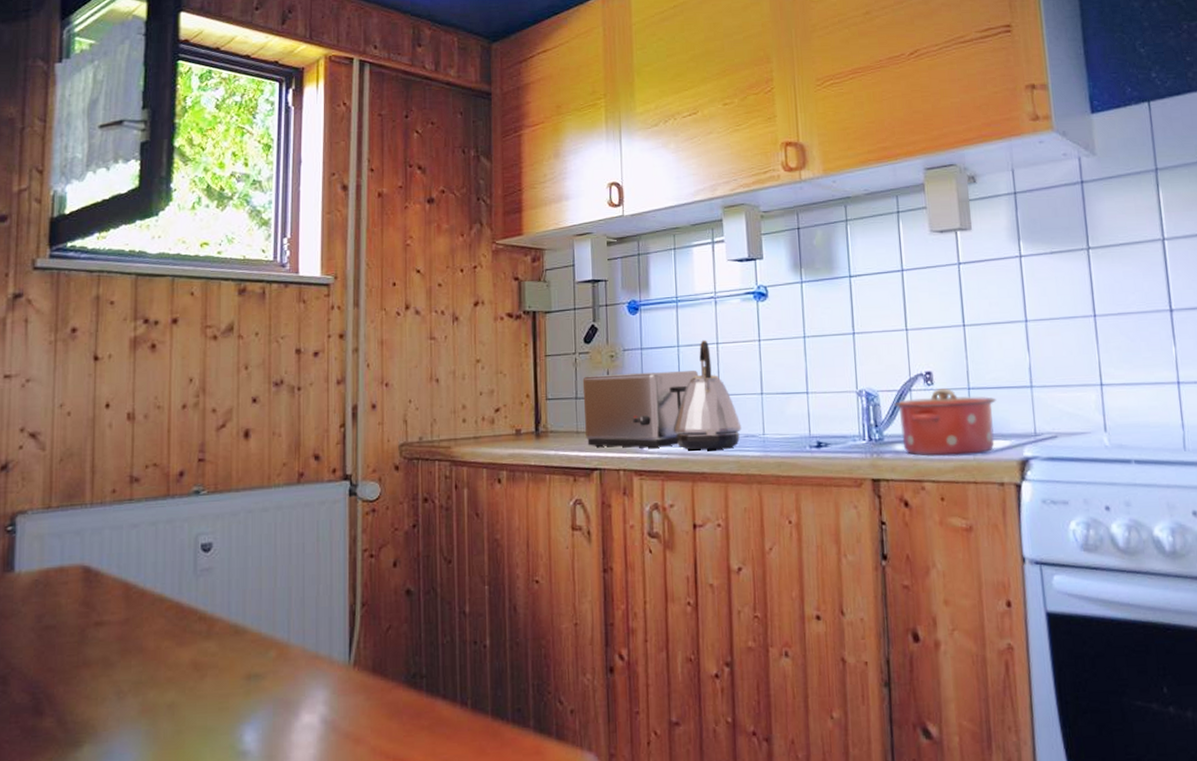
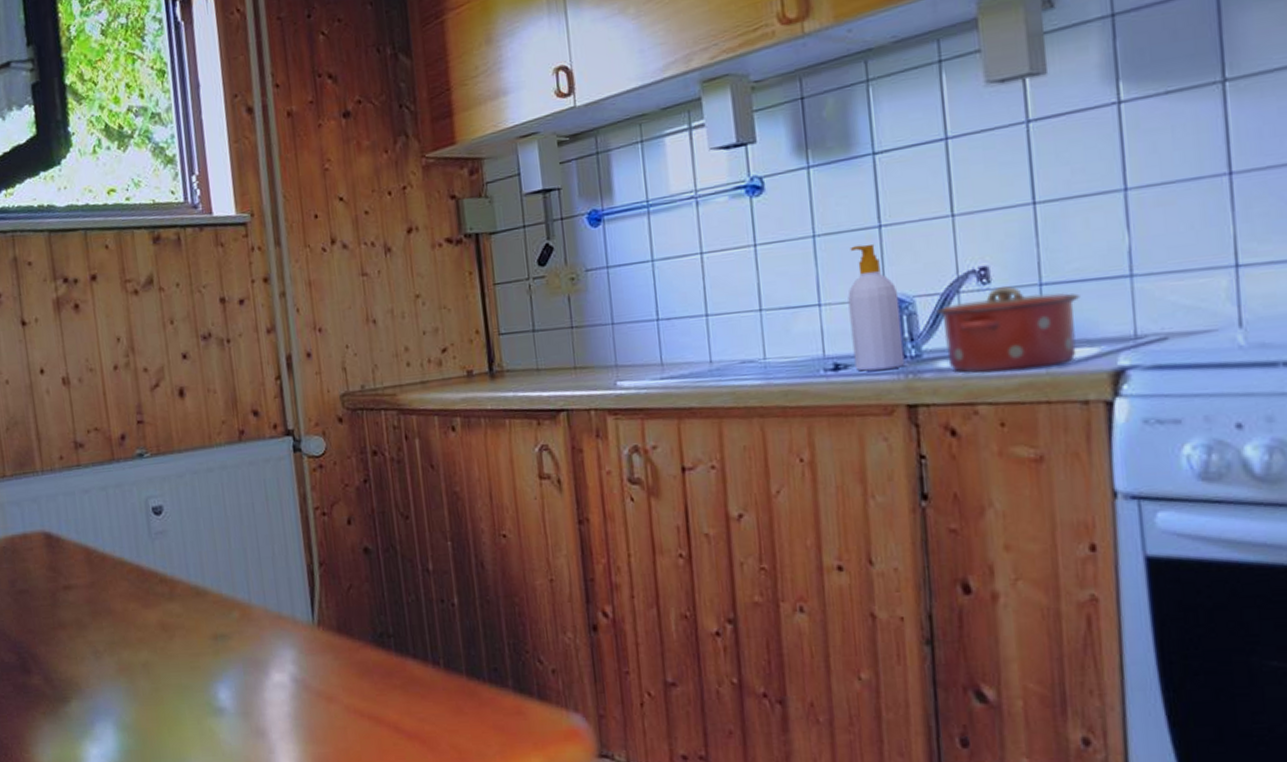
toaster: present [582,370,699,449] -> none [539,288,680,385]
kettle: present [673,340,742,451] -> none [651,250,737,383]
soap bottle: none [829,347,871,450] -> present [847,244,905,372]

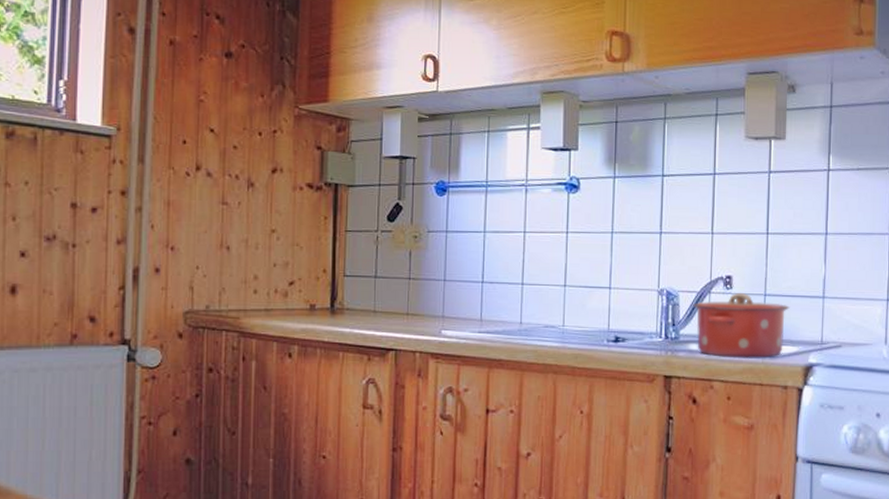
soap bottle: present [847,244,905,372] -> none [630,245,668,345]

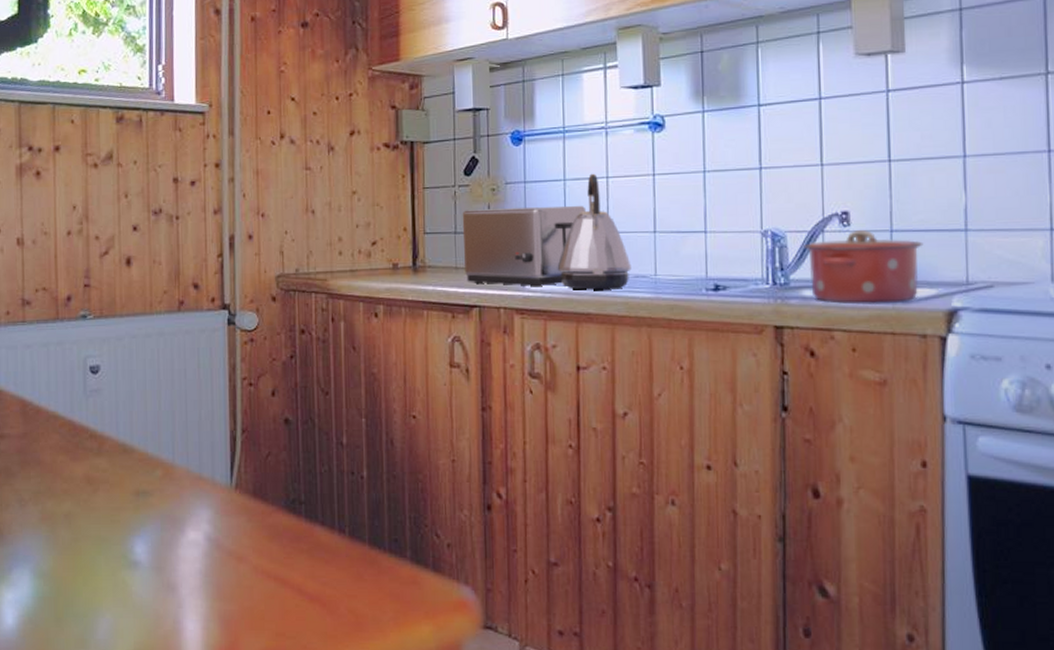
toaster: none [382,255,504,333] -> present [462,205,587,287]
kettle: none [473,227,542,338] -> present [557,173,632,290]

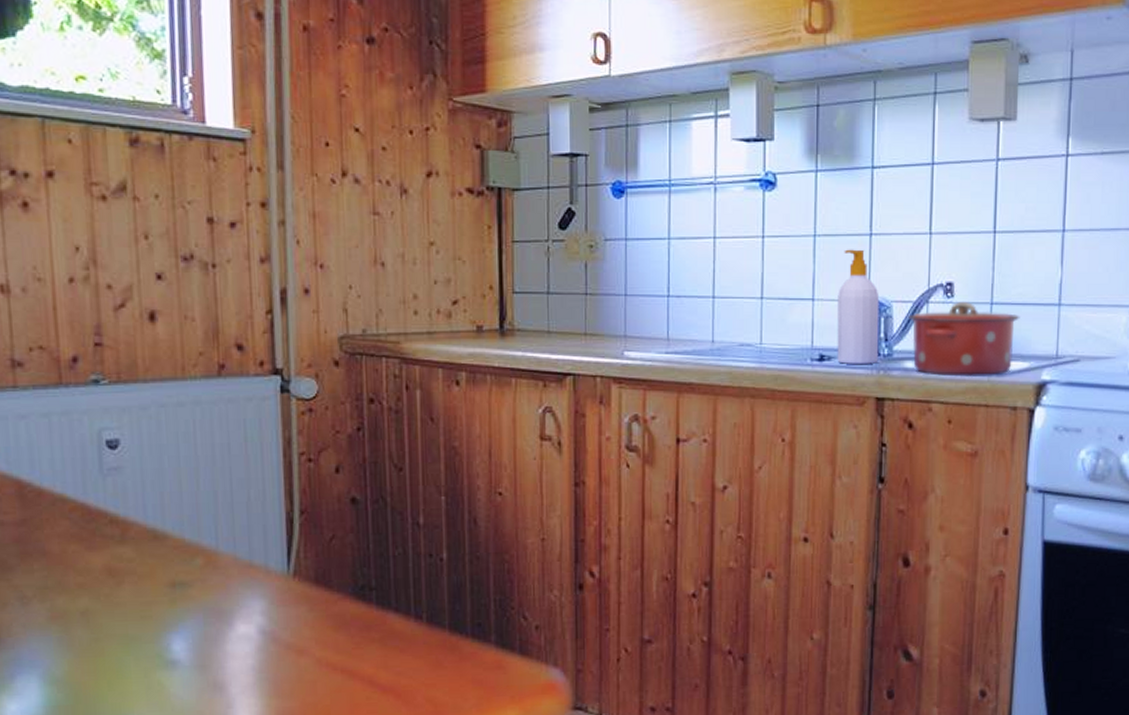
toaster: present [462,205,587,287] -> none [556,266,692,355]
kettle: present [557,173,632,290] -> none [658,232,737,358]
soap bottle: none [730,182,775,293] -> present [837,249,880,364]

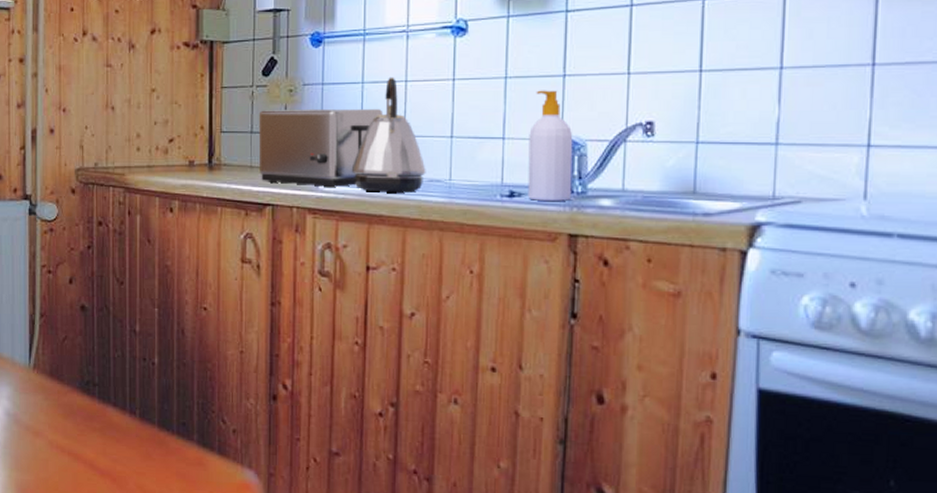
toaster: none [556,266,692,355] -> present [258,108,384,188]
kettle: none [658,232,737,358] -> present [351,77,426,193]
casserole: present [907,302,1020,377] -> none [603,141,730,216]

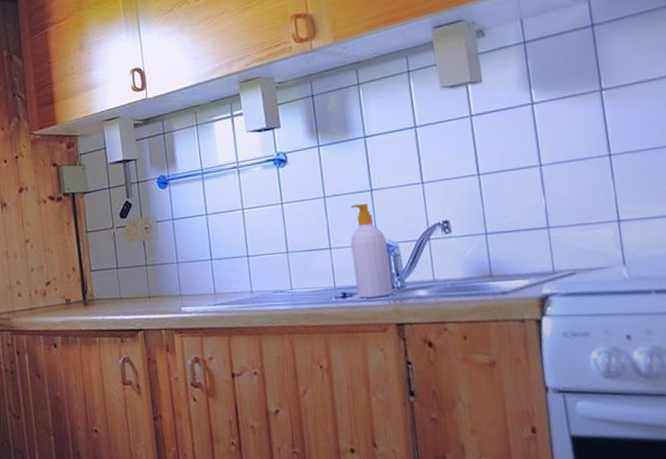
toaster: present [258,108,384,188] -> none [121,235,228,310]
kettle: present [351,77,426,193] -> none [207,206,271,308]

